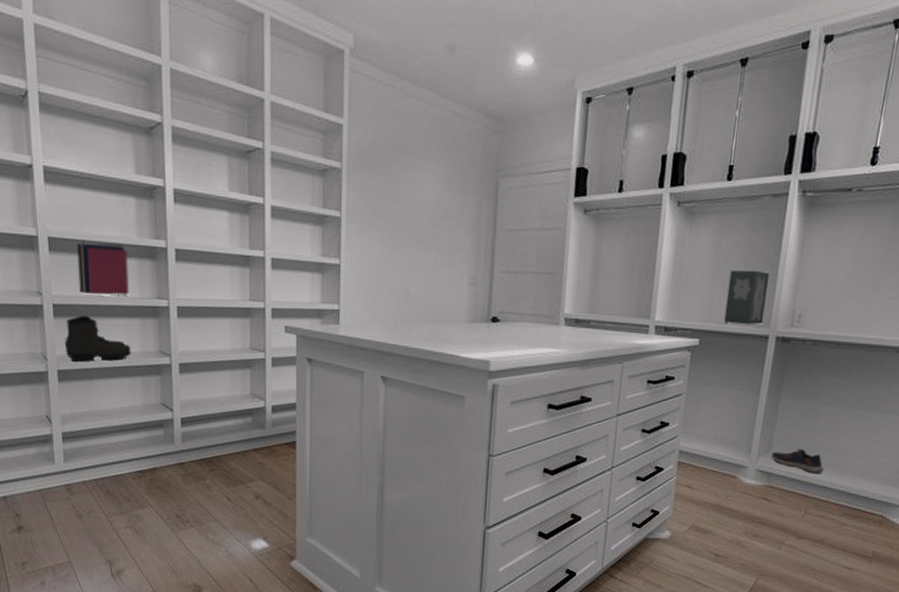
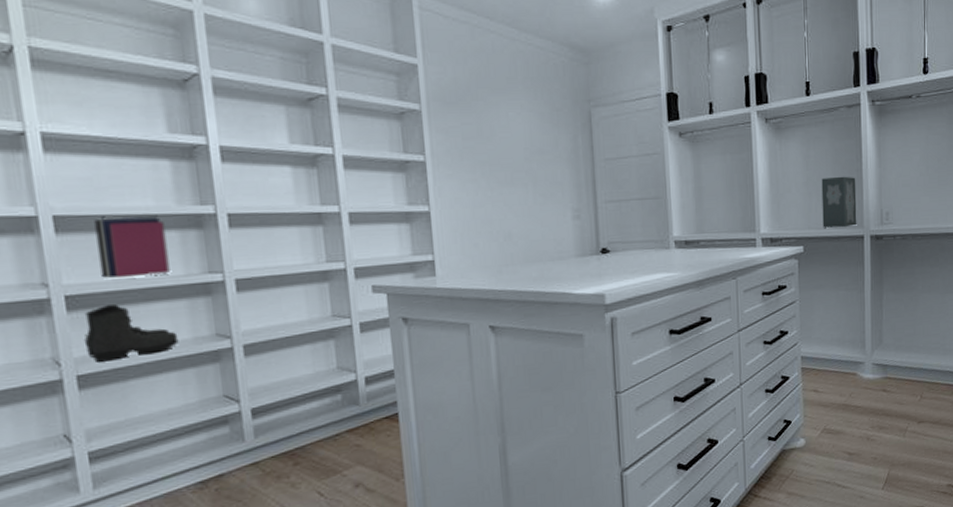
shoe: present [771,449,824,474] -> none [883,337,929,359]

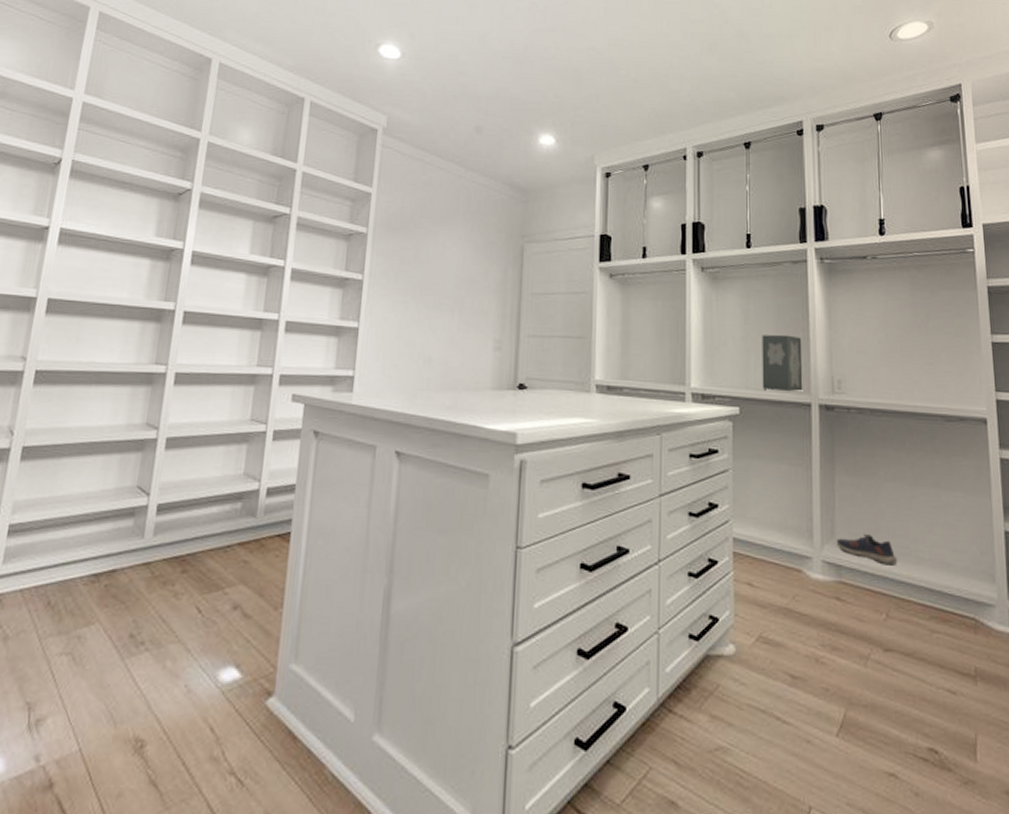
boot: present [85,304,179,362] -> none [37,383,115,437]
books: present [94,217,170,279] -> none [69,305,131,361]
shoe: none [883,337,929,359] -> present [836,534,897,565]

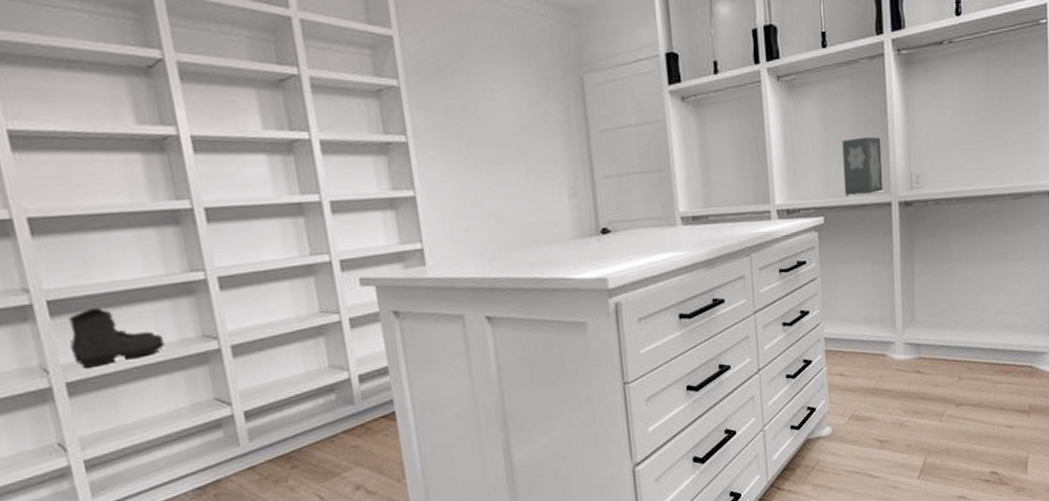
boot: none [37,383,115,437] -> present [69,308,166,368]
shoe: present [836,534,897,565] -> none [916,313,968,336]

